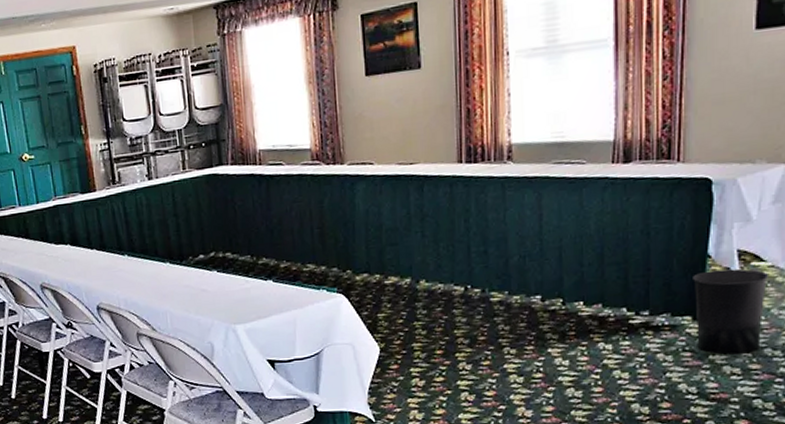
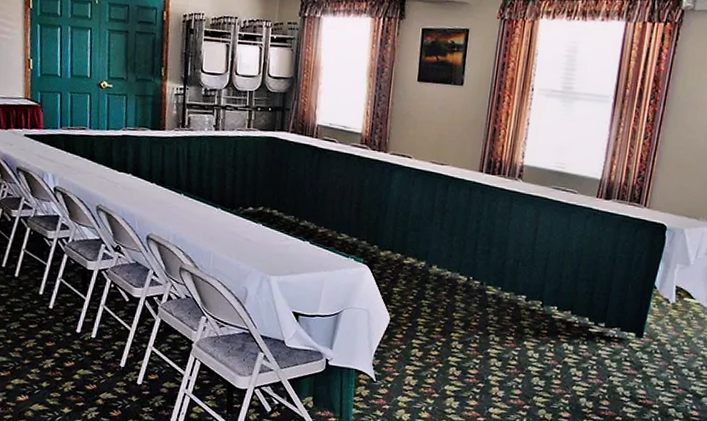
waste bin: present [693,269,769,355] -> none [635,299,695,370]

